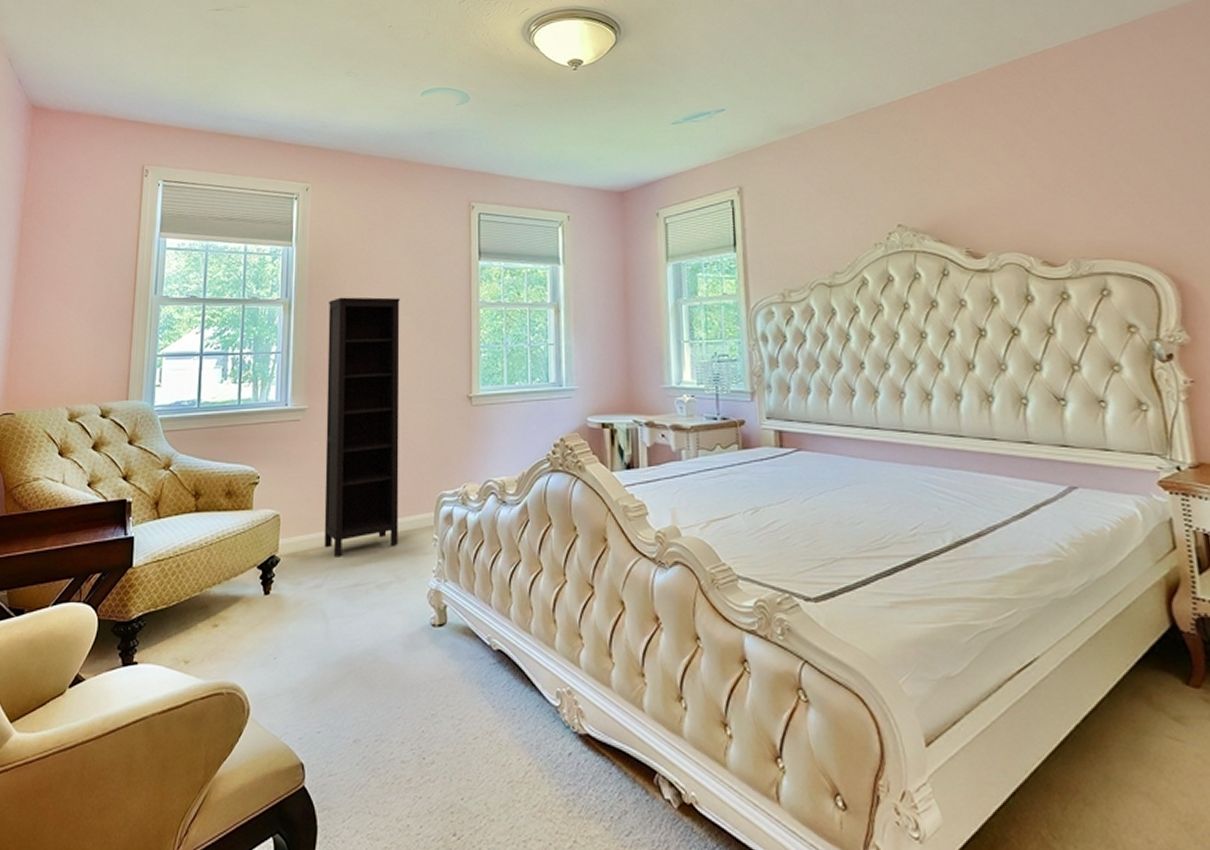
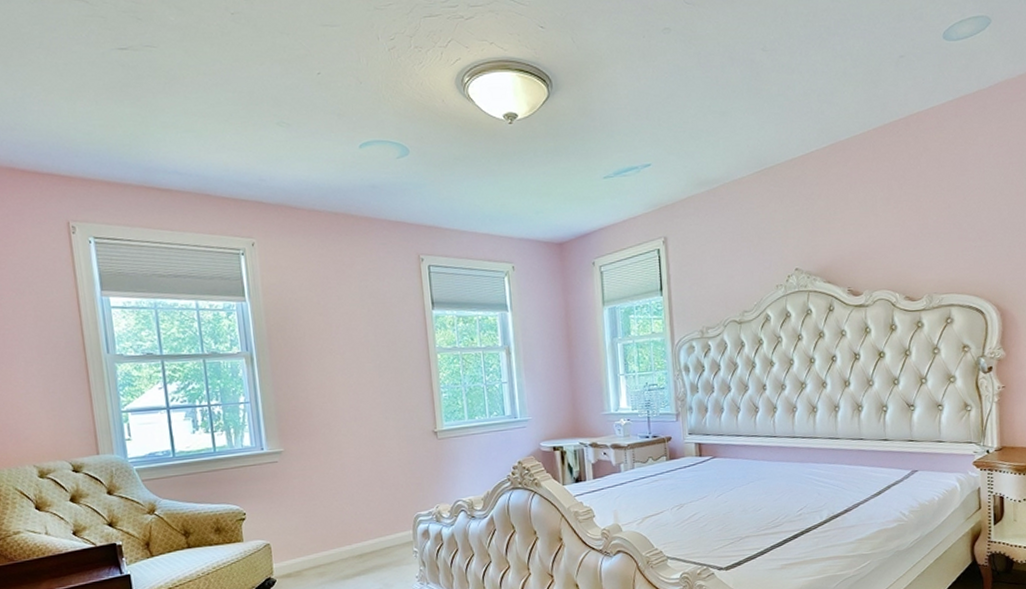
bookcase: present [323,297,400,557] -> none [291,347,383,574]

